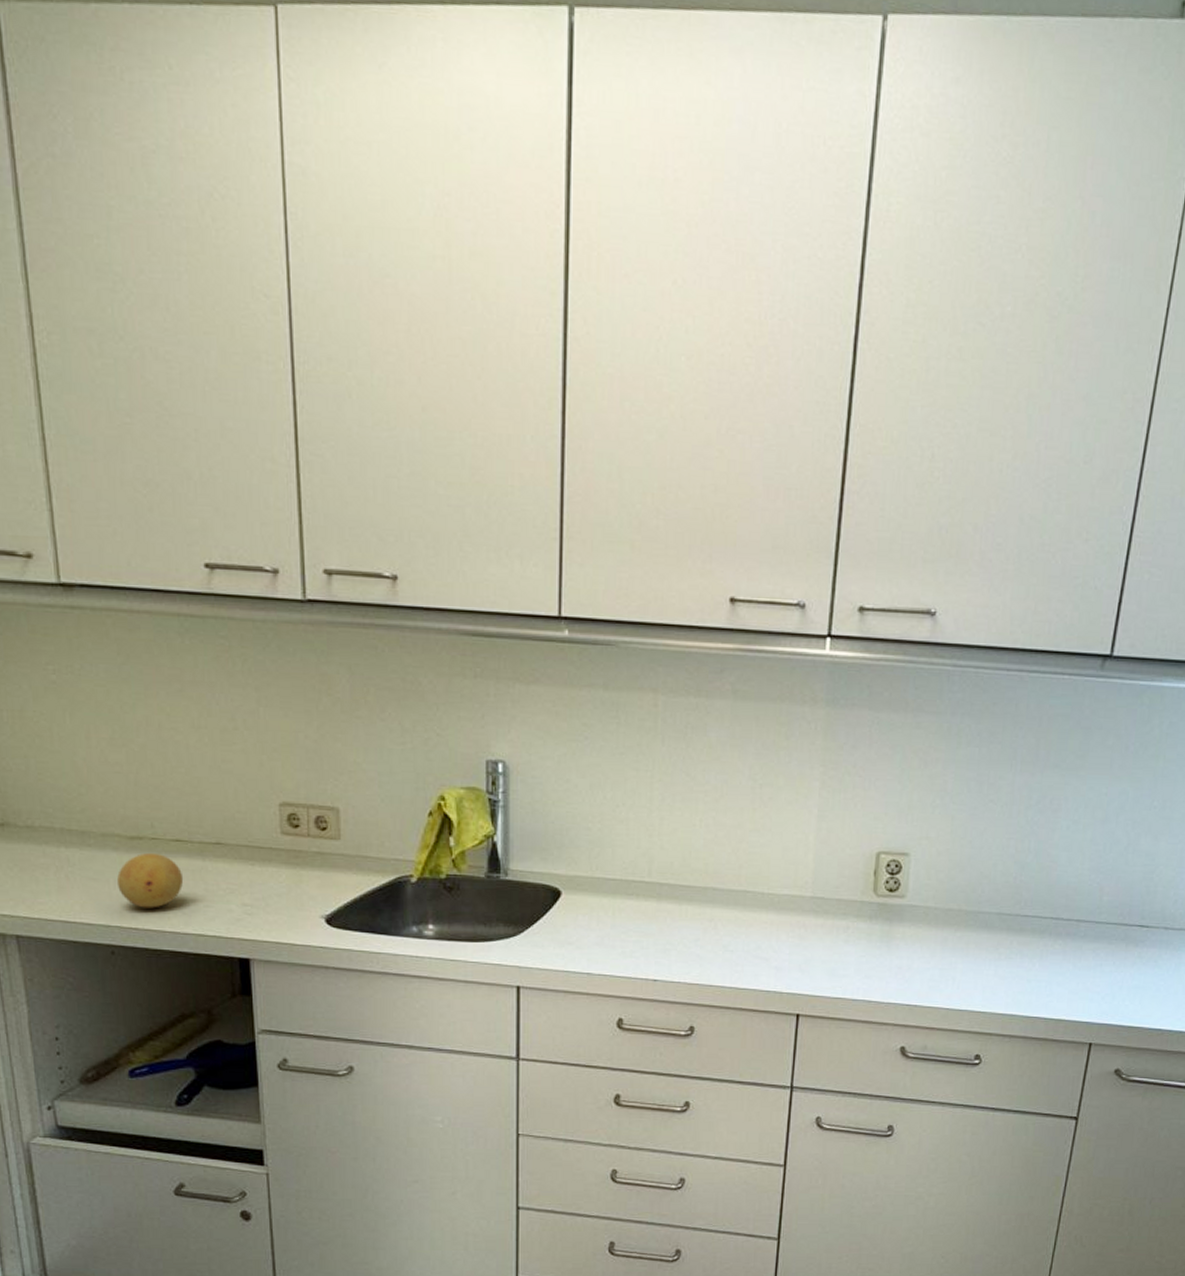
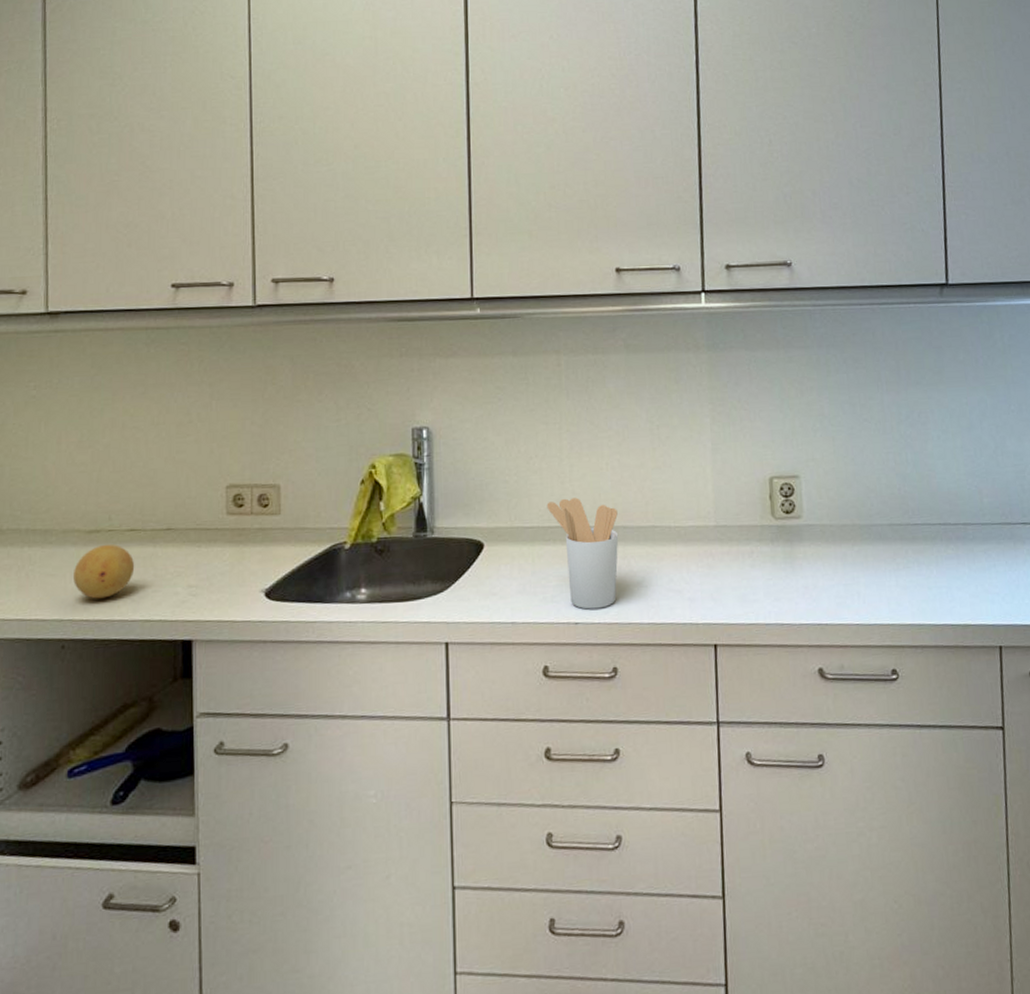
utensil holder: none [631,852,708,968] -> present [546,497,619,609]

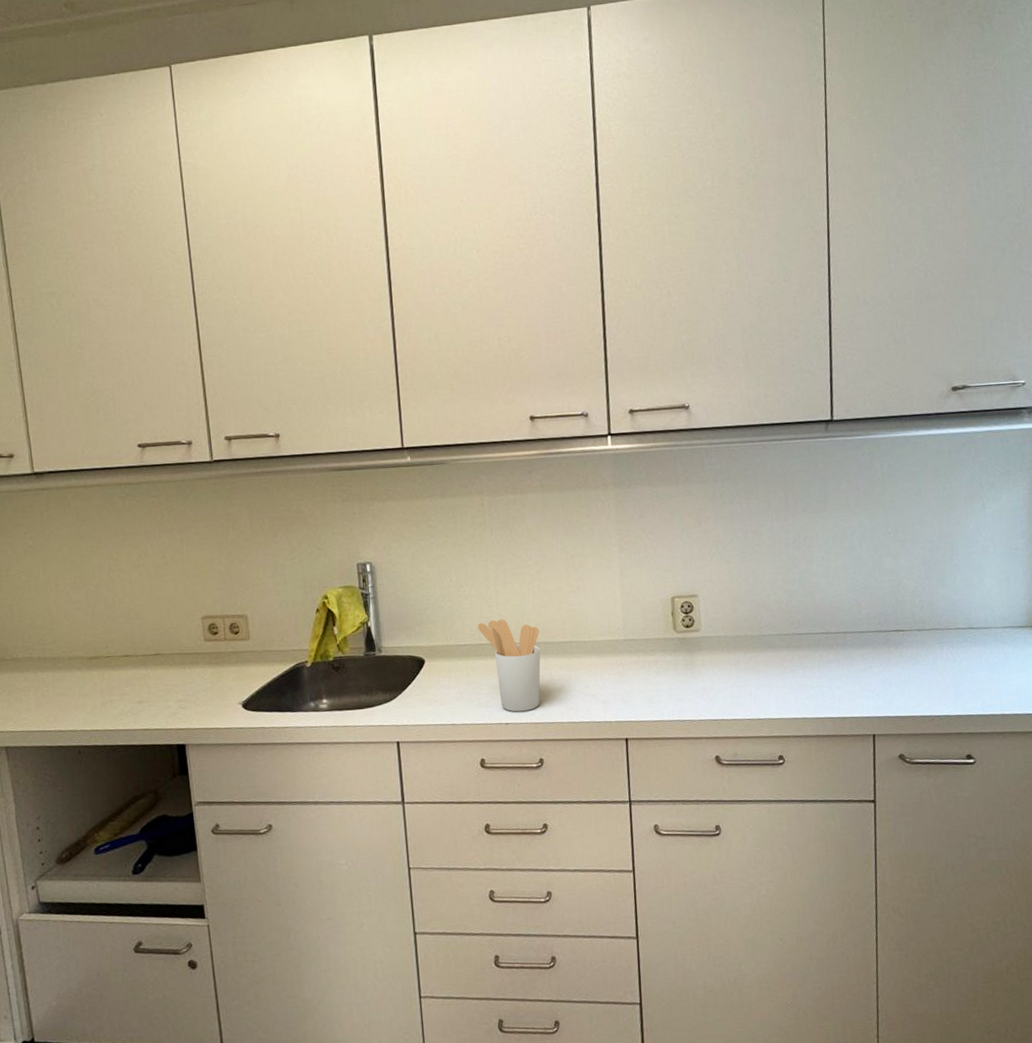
fruit: present [73,544,135,599] -> none [81,668,132,713]

